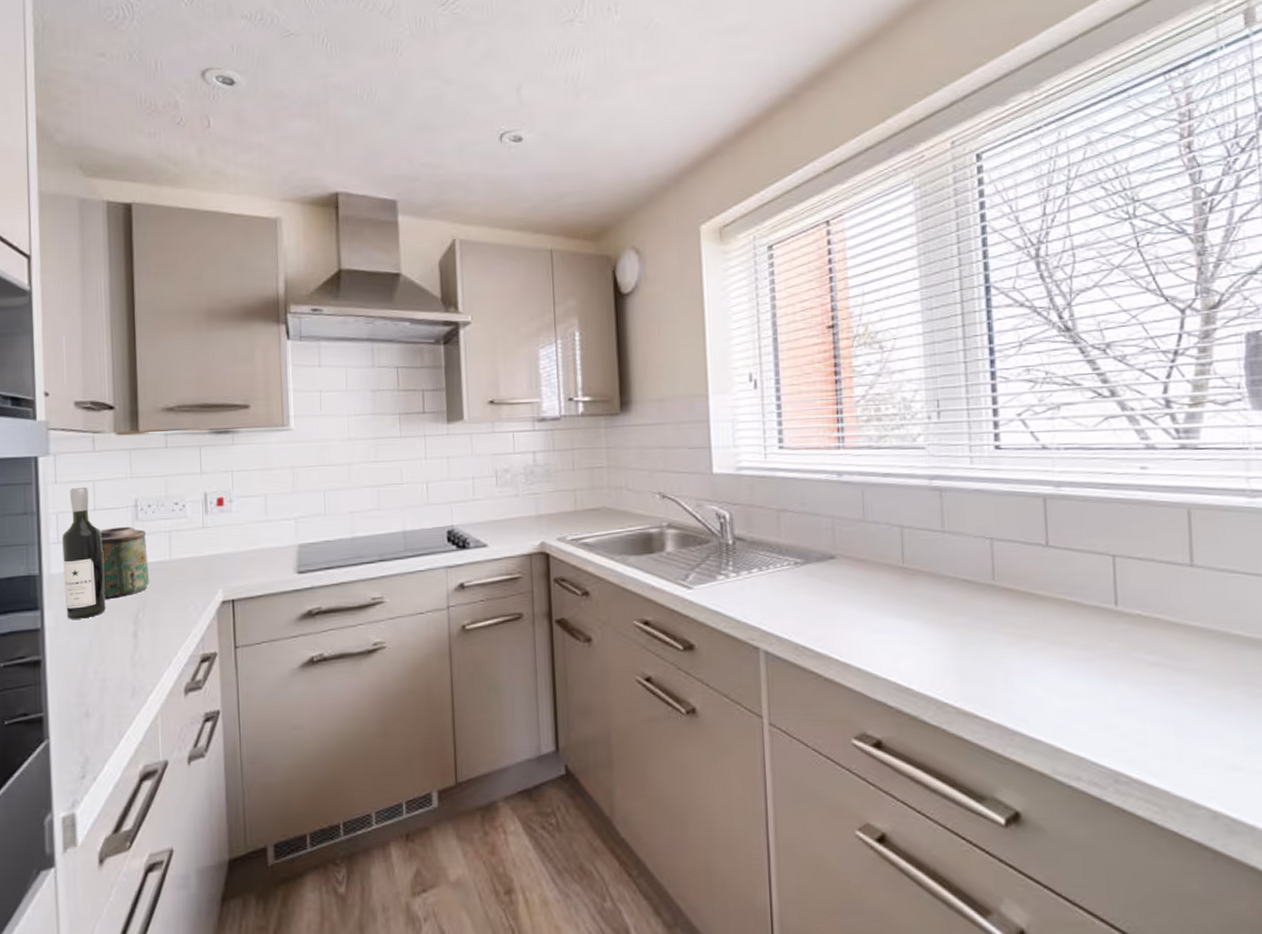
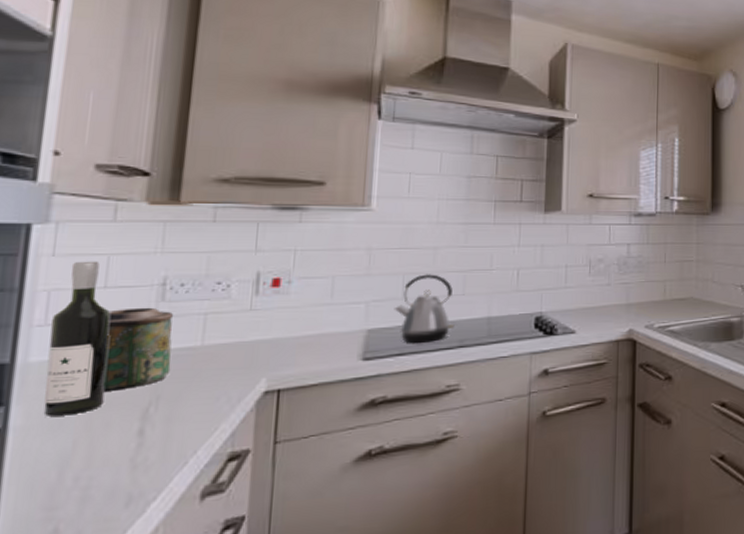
kettle: none [319,490,374,558] -> present [394,274,455,344]

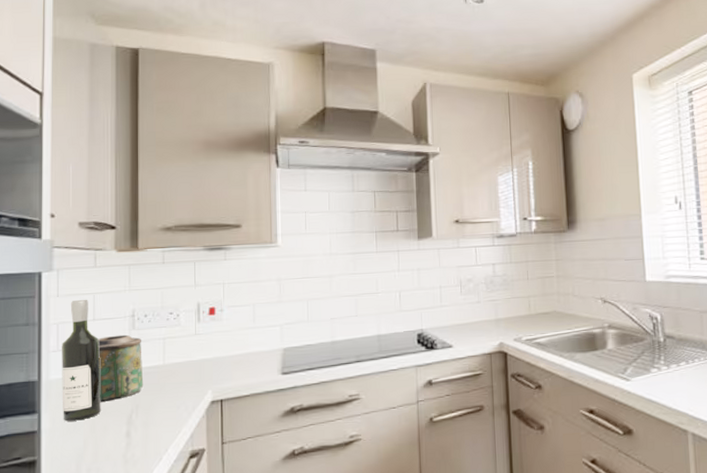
kettle: present [394,274,455,344] -> none [302,299,352,360]

